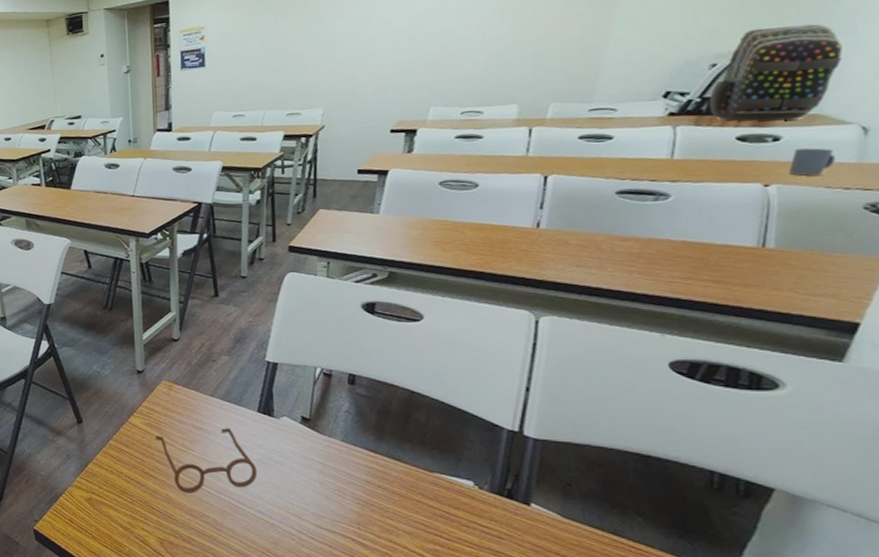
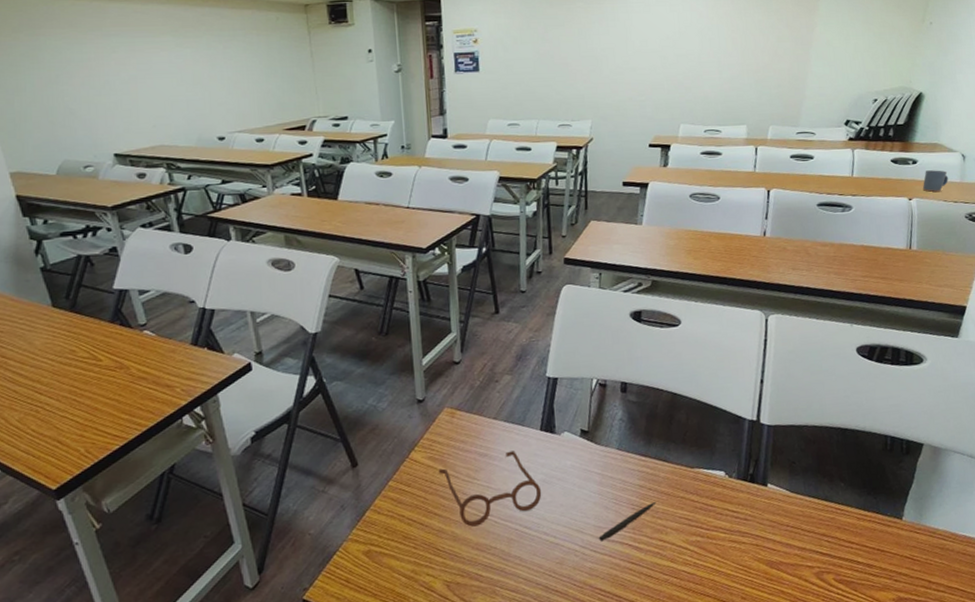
pen: none [318,501,386,530] -> present [598,502,656,542]
backpack: present [708,24,843,121] -> none [873,72,950,148]

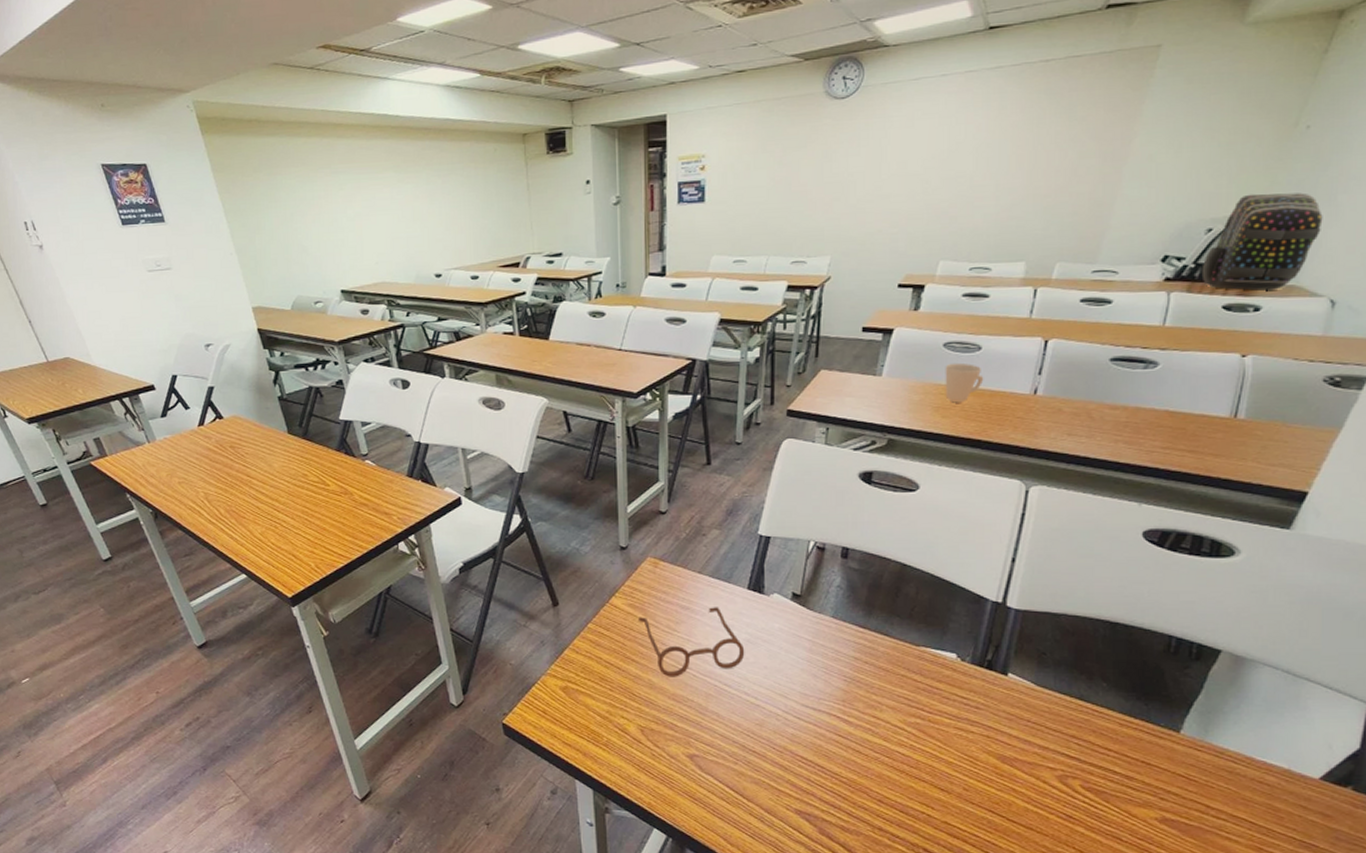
pen: present [598,502,656,542] -> none [804,677,872,709]
mug: none [692,211,724,246] -> present [945,362,984,403]
backpack: none [873,72,950,148] -> present [1201,193,1323,291]
mug: present [922,170,948,192] -> none [1264,319,1305,347]

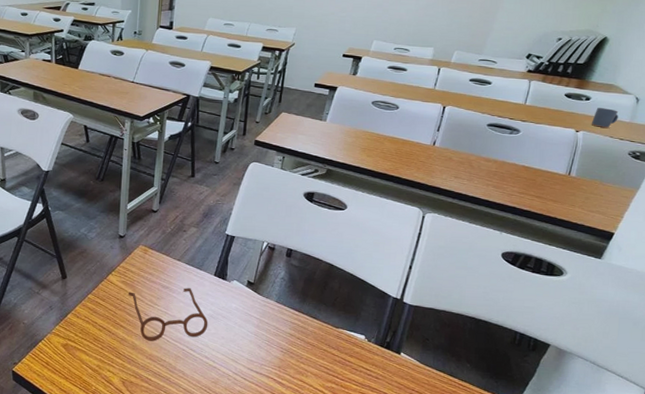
mug: present [945,362,984,403] -> none [370,116,399,147]
backpack: present [1201,193,1323,291] -> none [552,17,634,87]
mug: none [1264,319,1305,347] -> present [591,108,619,128]

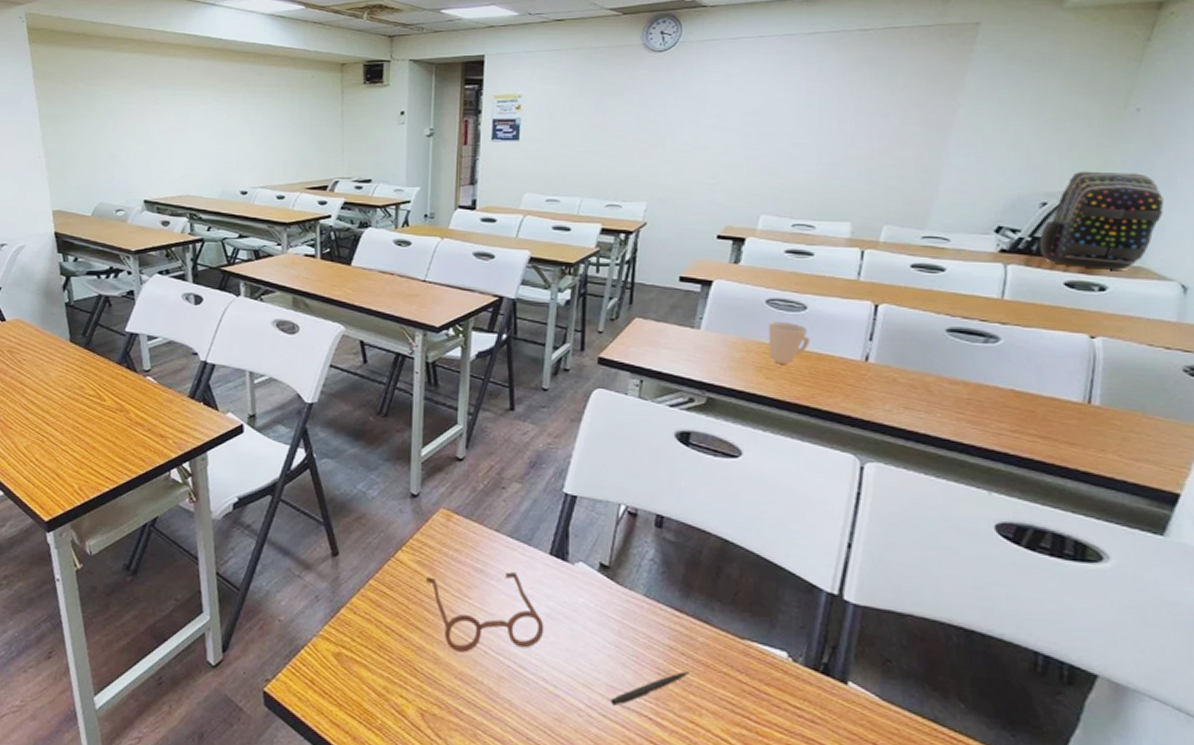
pen: none [249,349,302,372] -> present [610,671,690,706]
mug: none [370,116,399,147] -> present [768,321,811,364]
backpack: none [552,17,634,87] -> present [1038,171,1164,270]
mug: present [591,108,619,128] -> none [1113,301,1157,331]

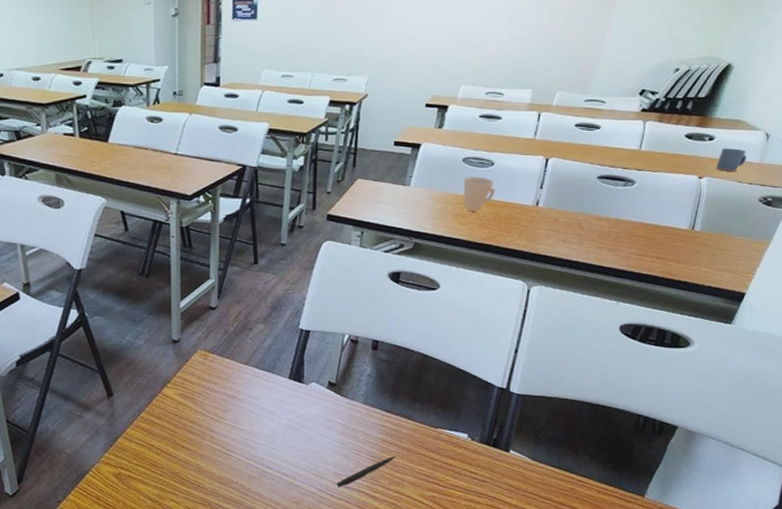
glasses: present [426,572,544,652] -> none [189,395,285,462]
backpack: present [1038,171,1164,270] -> none [670,41,762,123]
mug: none [1113,301,1157,331] -> present [716,148,747,171]

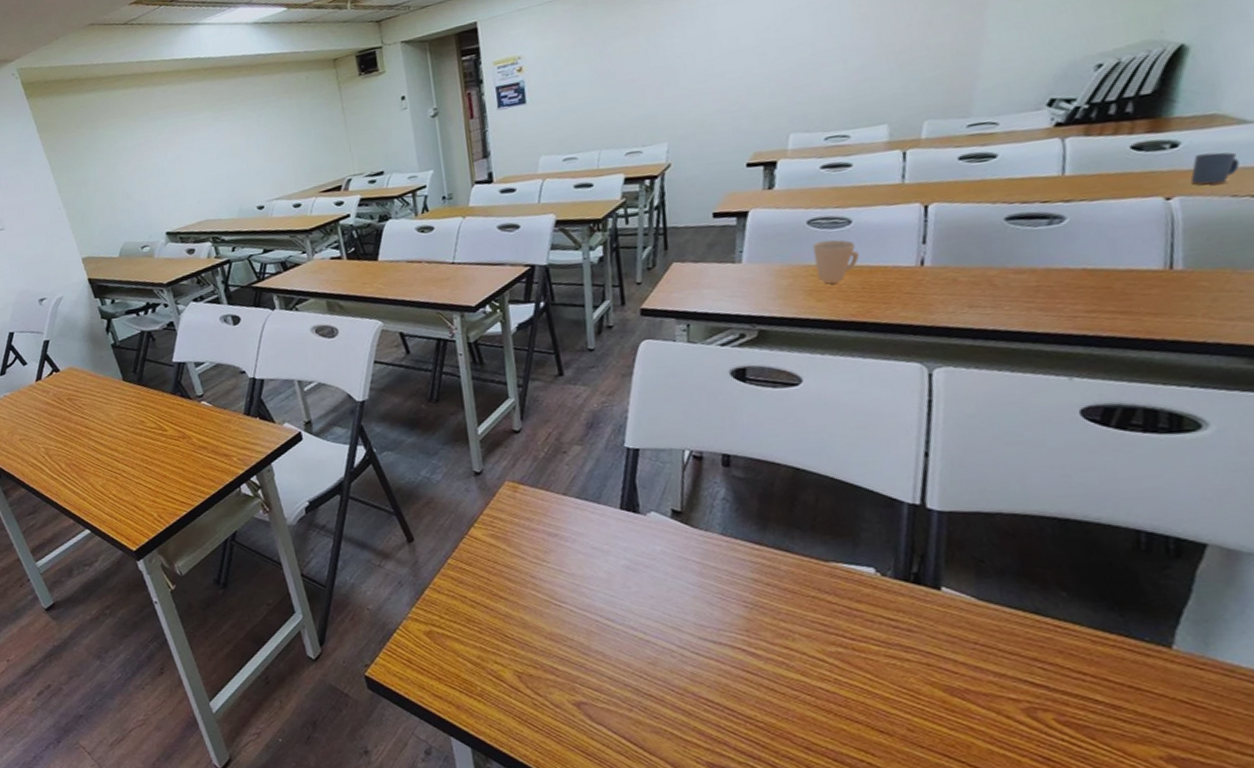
pen: present [336,456,396,487] -> none [701,601,778,643]

